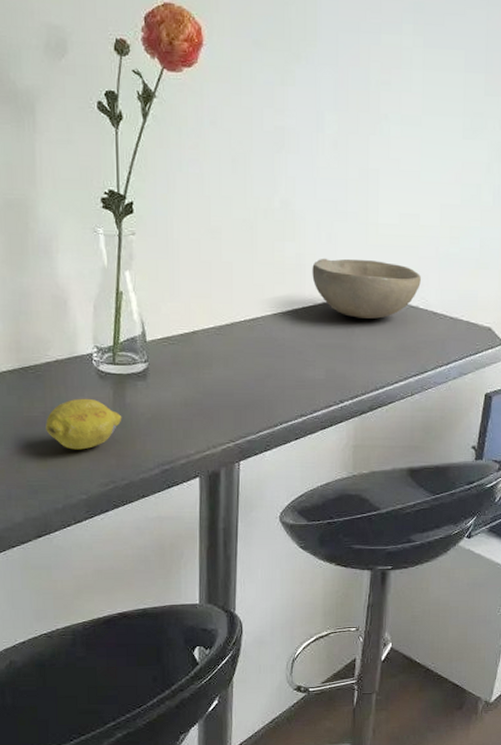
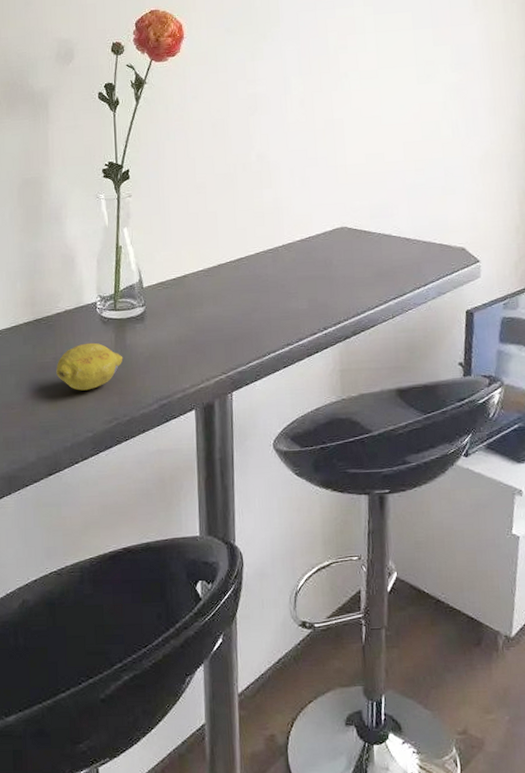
bowl: present [312,258,421,319] -> none [289,197,391,250]

